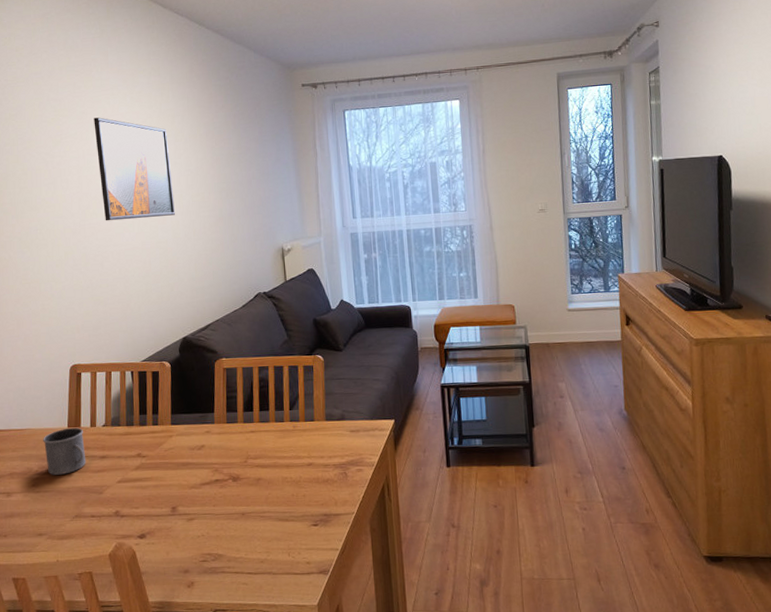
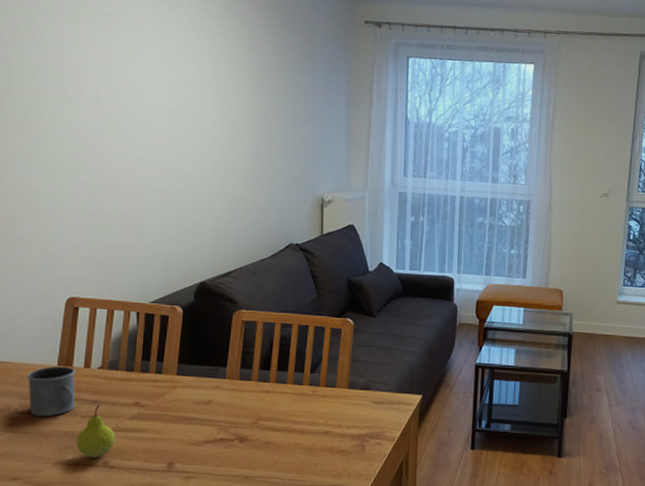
fruit: none [90,459,123,509] -> present [76,405,115,458]
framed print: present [94,117,175,221] -> none [120,22,206,146]

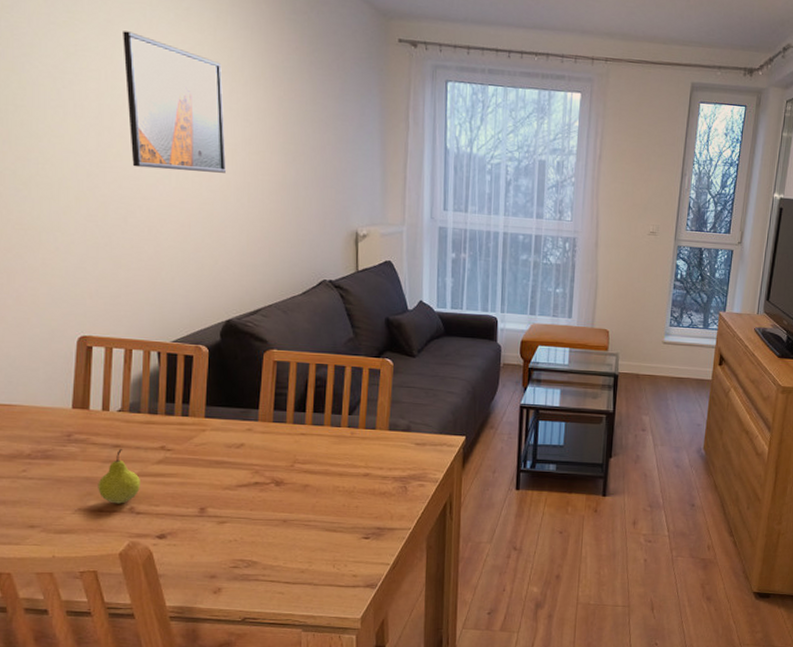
mug: present [27,366,76,416] -> none [39,408,95,462]
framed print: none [120,22,206,146] -> present [123,31,226,173]

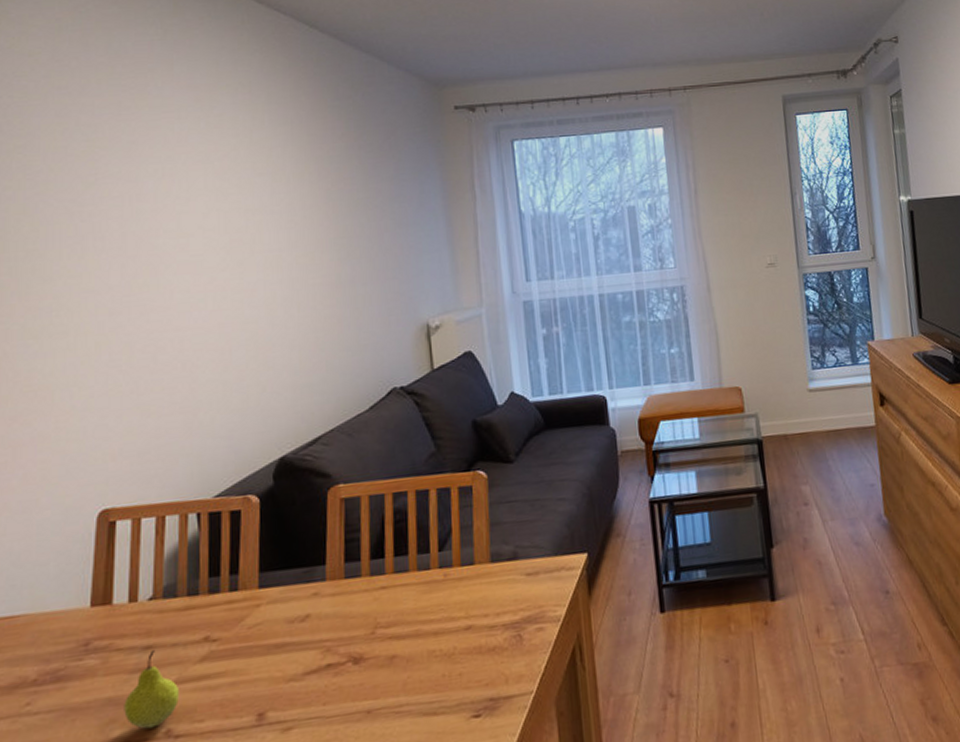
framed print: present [123,31,226,173] -> none [148,149,270,296]

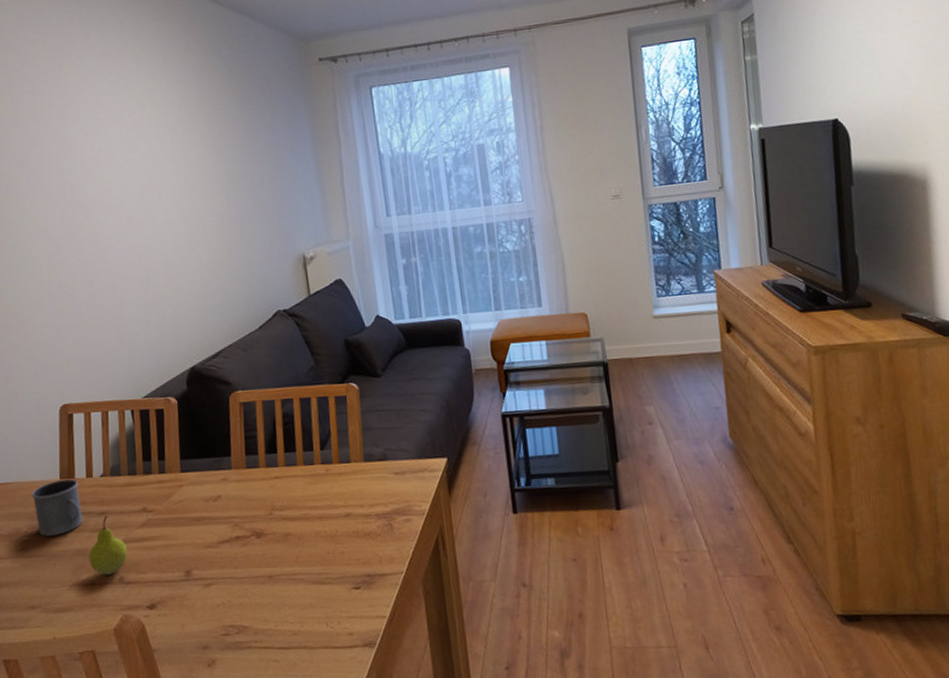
mug: none [48,605,120,685] -> present [31,478,83,537]

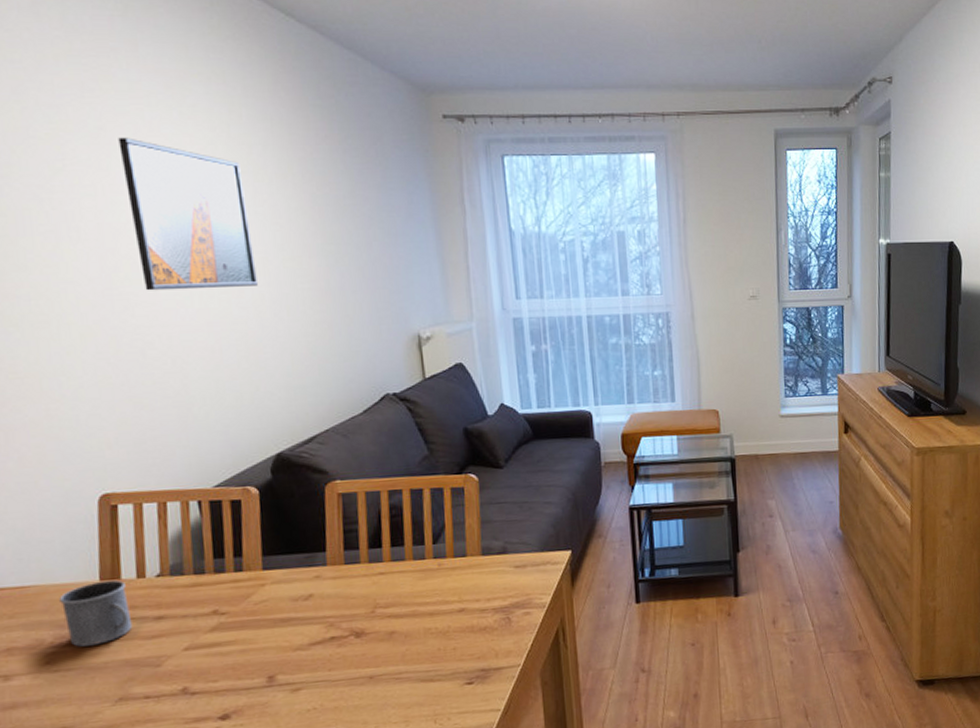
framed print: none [75,110,175,233] -> present [118,137,258,291]
fruit: present [88,516,127,575] -> none [140,621,193,687]

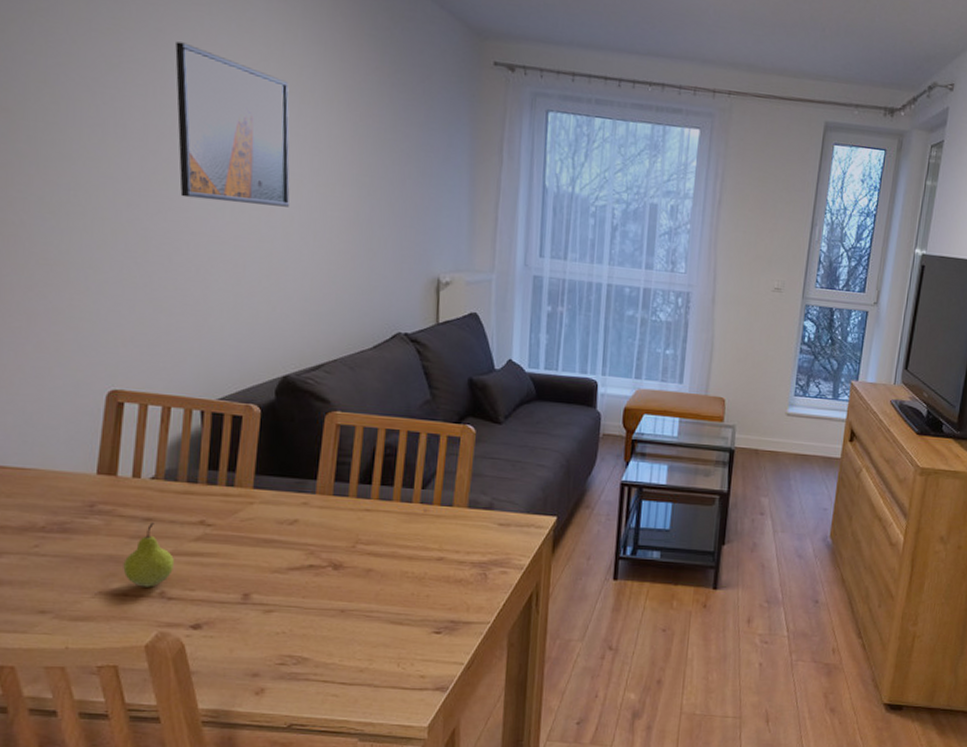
mug: present [59,579,133,647] -> none [56,474,122,536]
fruit: none [140,621,193,687] -> present [123,523,174,587]

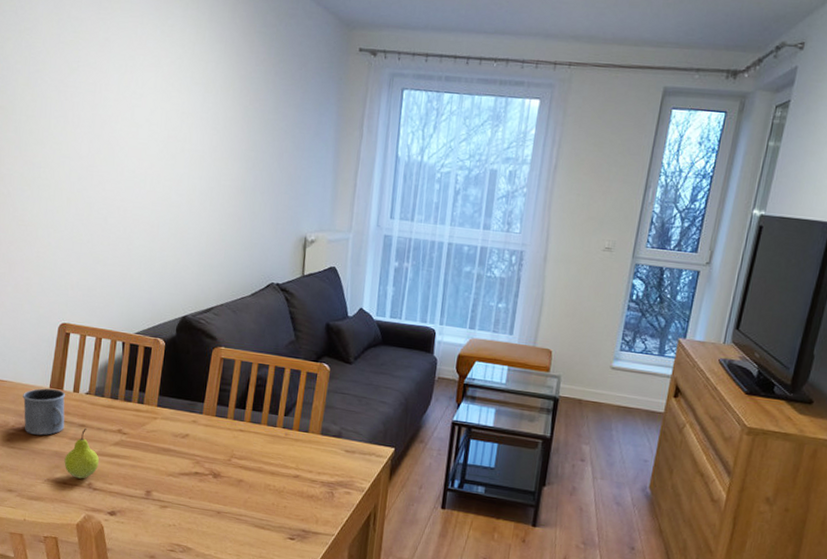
mug: none [56,474,122,536] -> present [23,388,65,436]
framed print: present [175,41,290,207] -> none [115,47,197,178]

